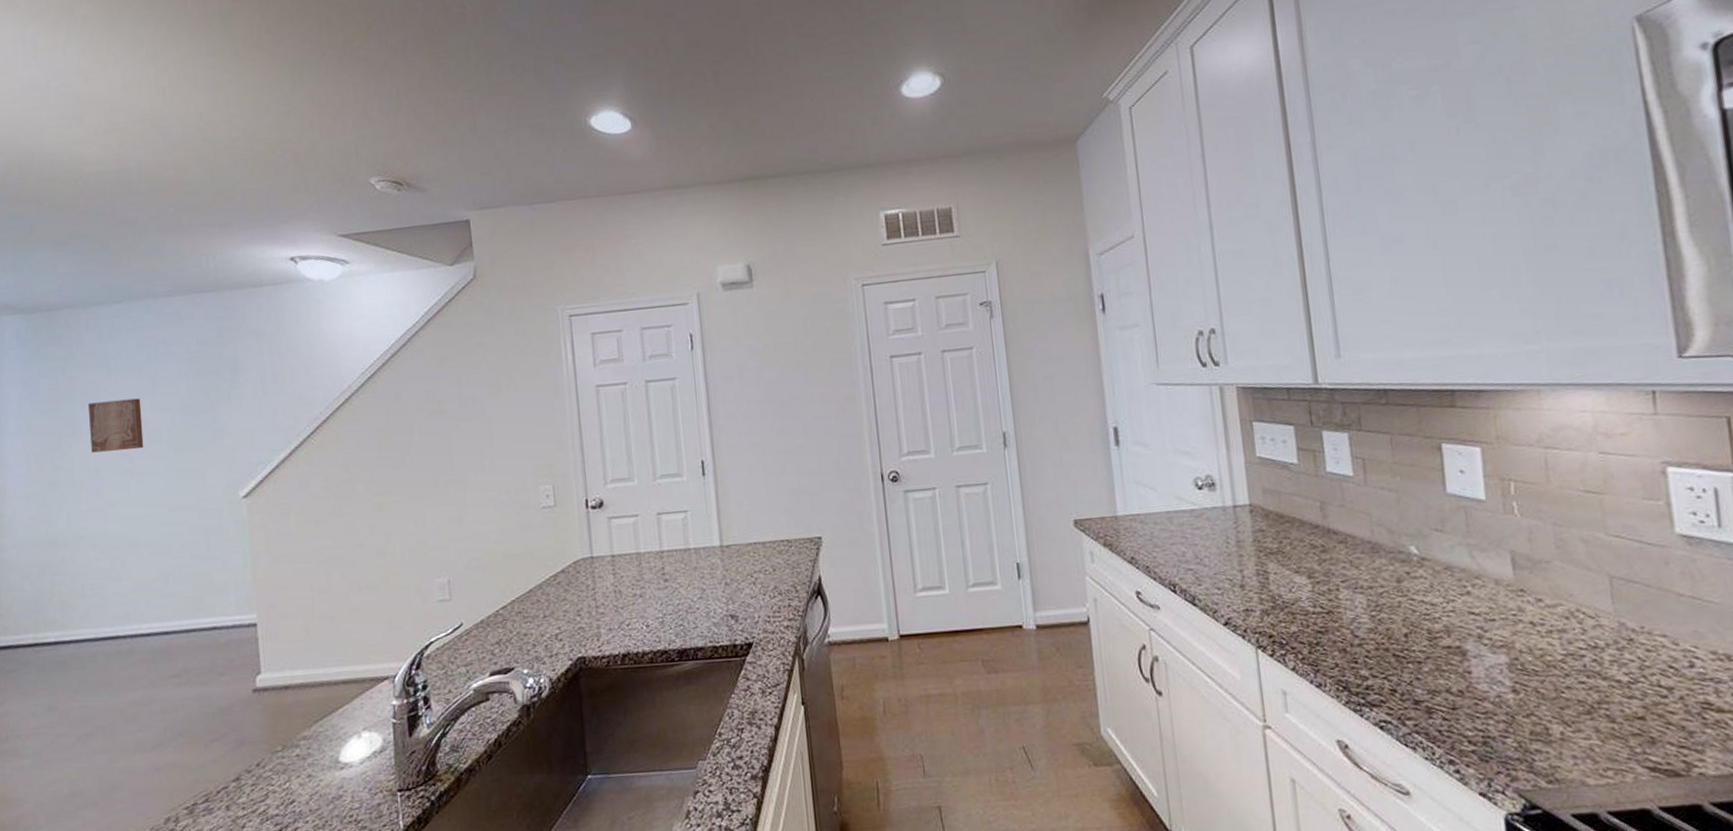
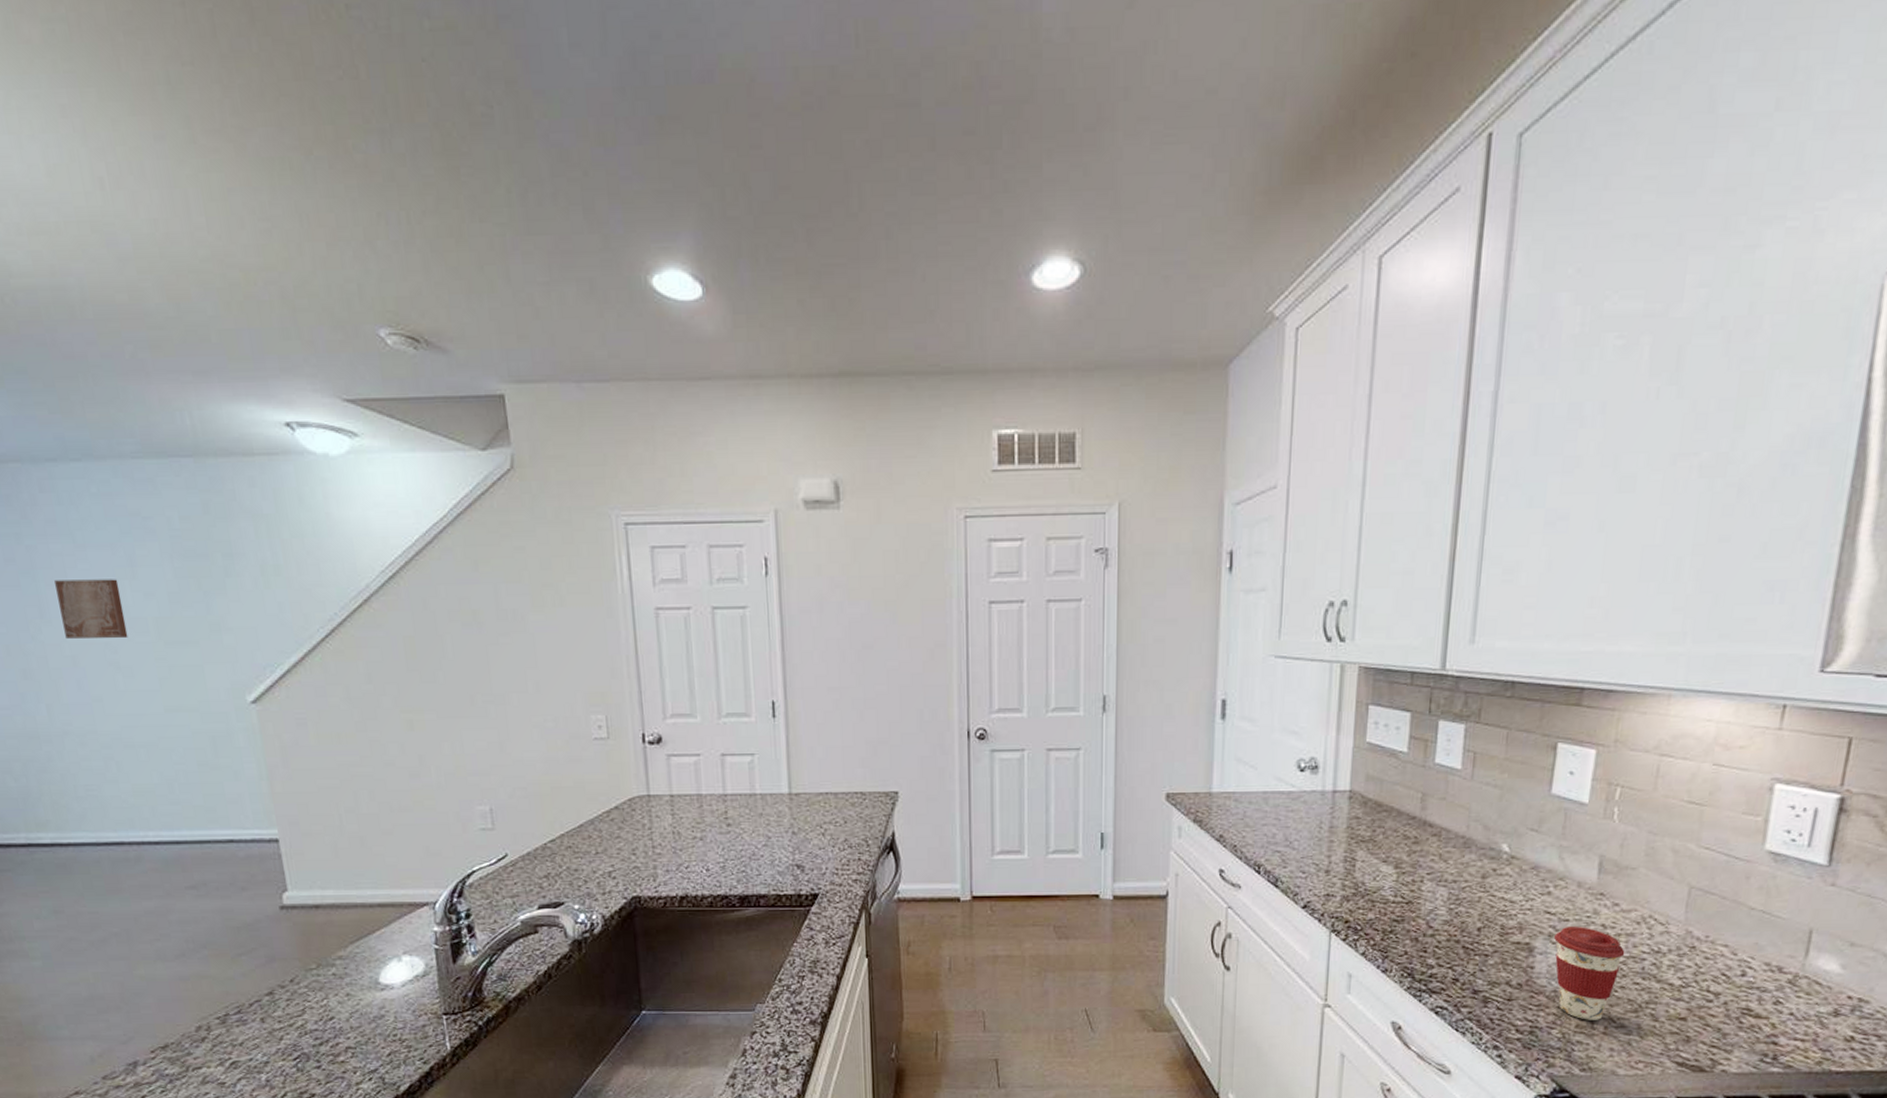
coffee cup: none [1484,625,1562,726] -> present [1554,925,1625,1020]

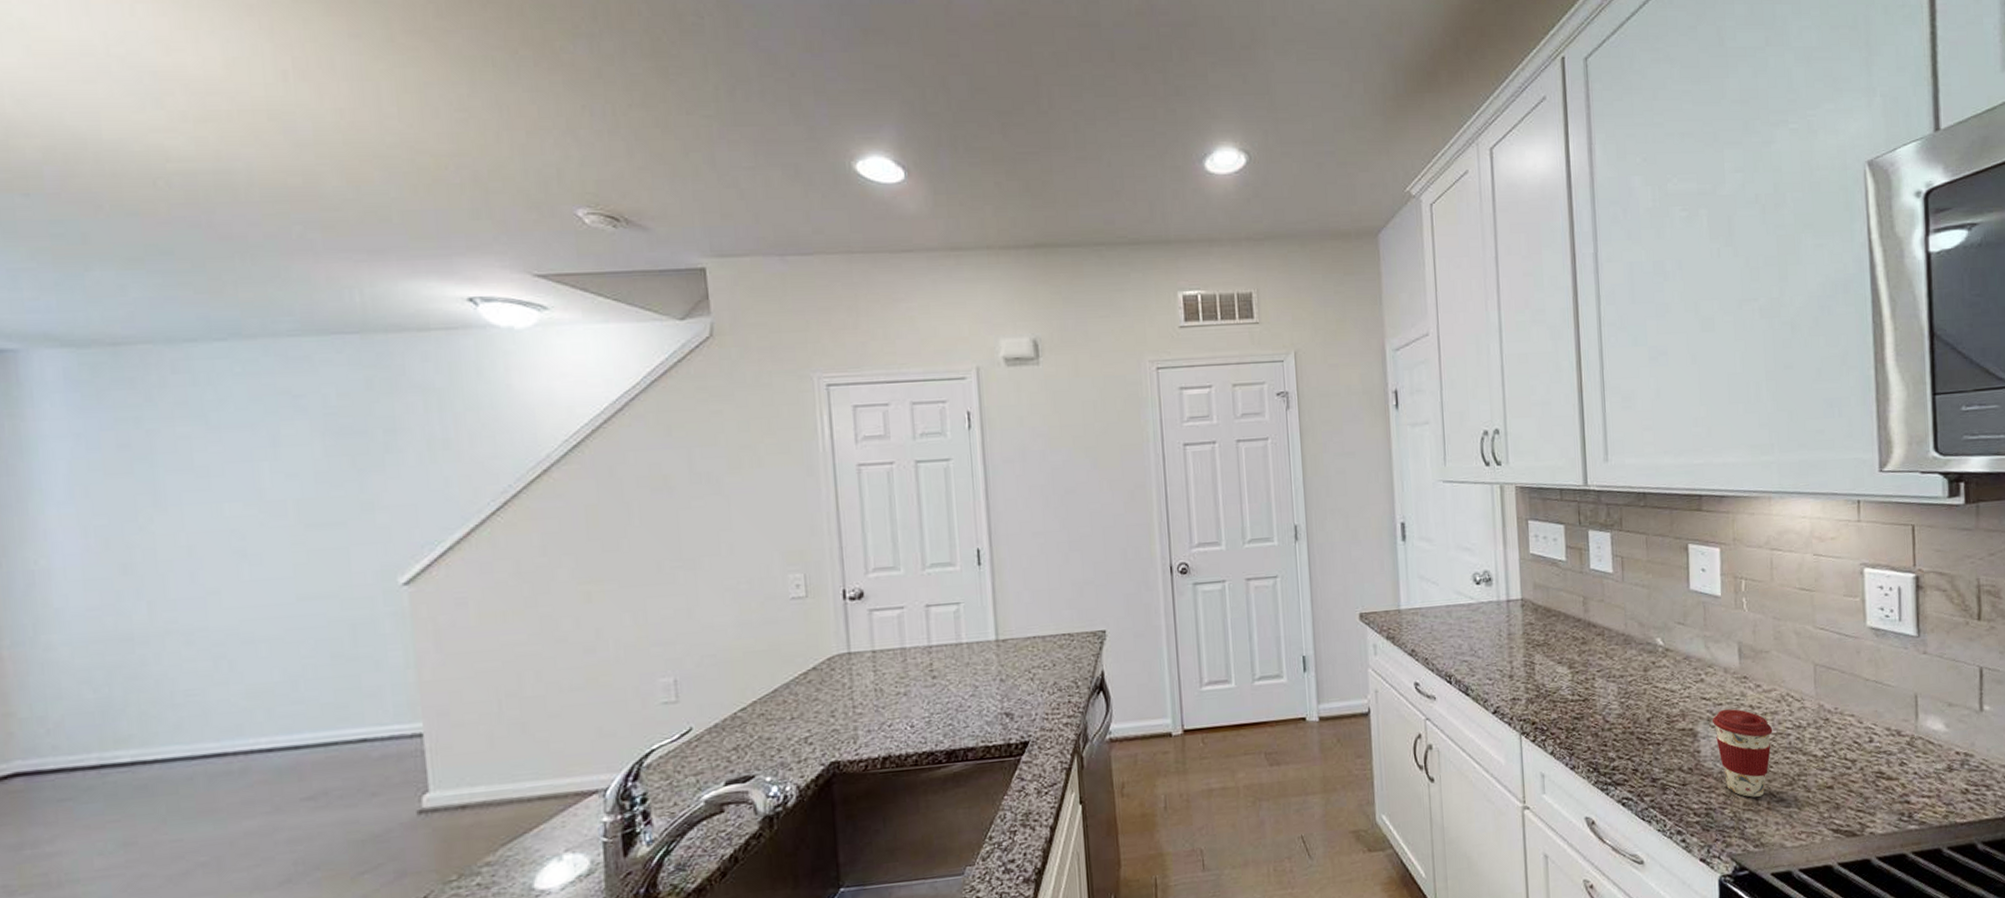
wall art: present [55,579,128,639] -> none [177,461,261,527]

